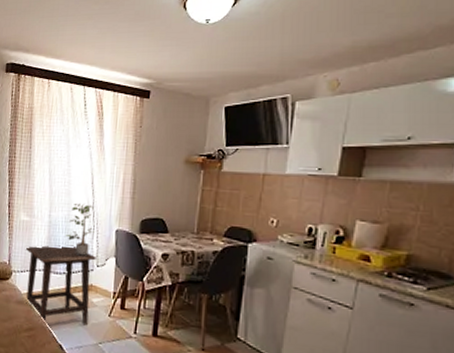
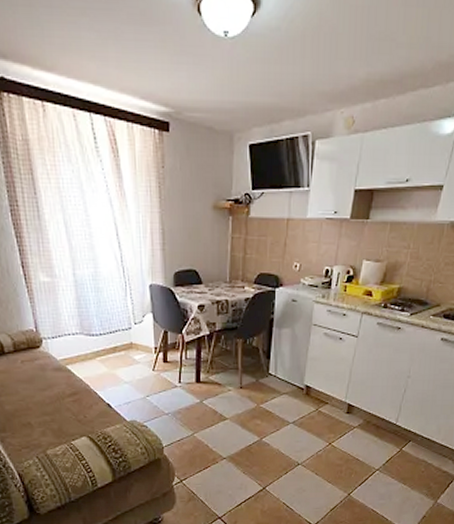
side table: present [26,245,96,326] -> none [53,304,133,386]
potted plant: present [65,203,94,256] -> none [96,258,127,315]

